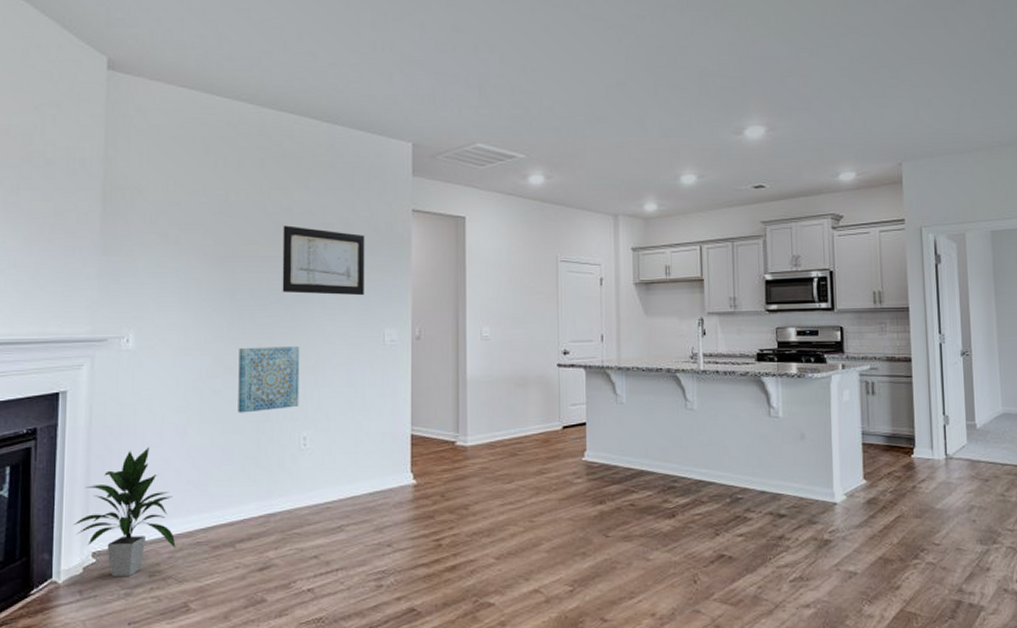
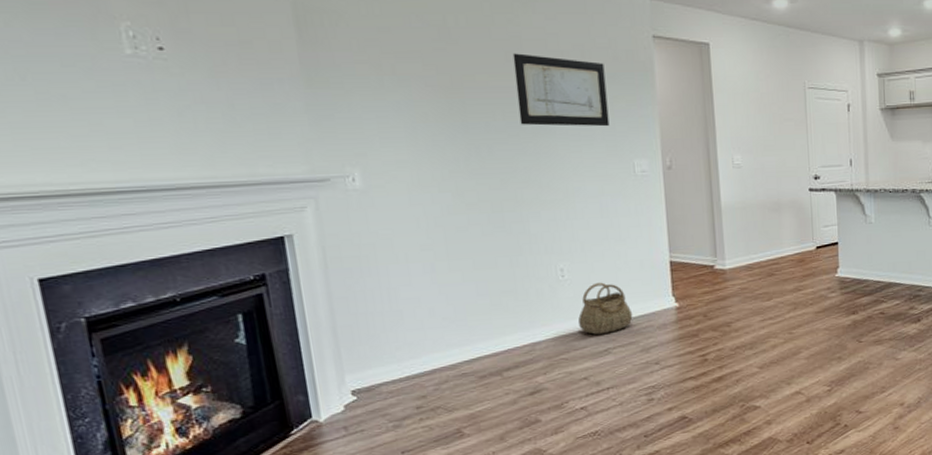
indoor plant: present [73,448,176,576] -> none [325,287,441,411]
wall art: present [238,346,300,413] -> none [480,180,553,249]
basket: none [315,453,369,510] -> present [578,282,633,335]

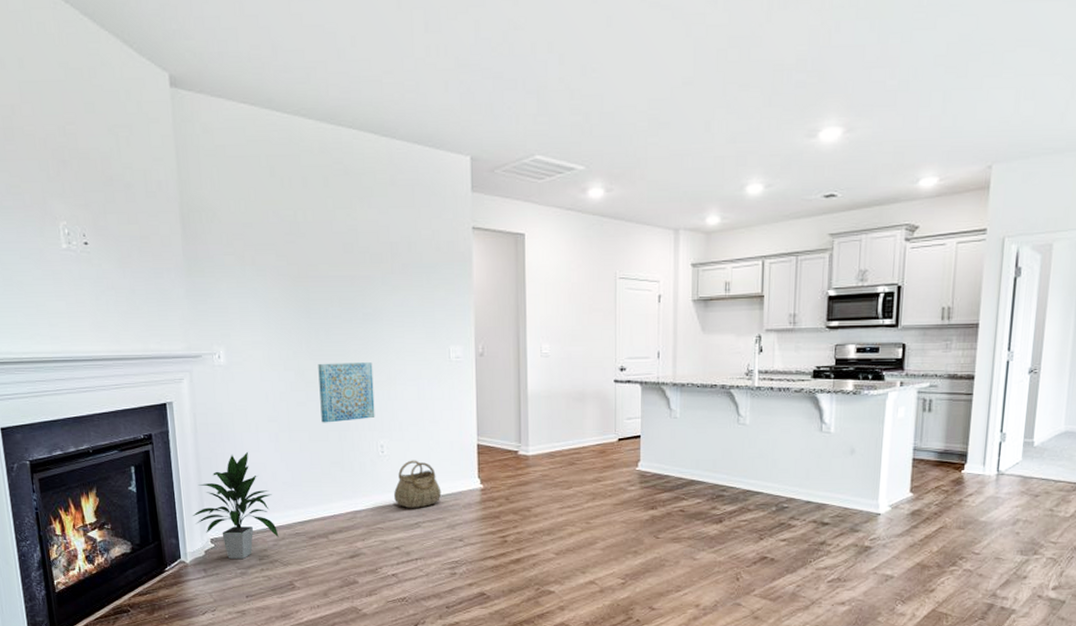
indoor plant: none [325,287,441,411] -> present [192,452,279,559]
wall art: none [480,180,553,249] -> present [318,362,375,423]
wall art: present [512,53,610,127] -> none [349,245,430,314]

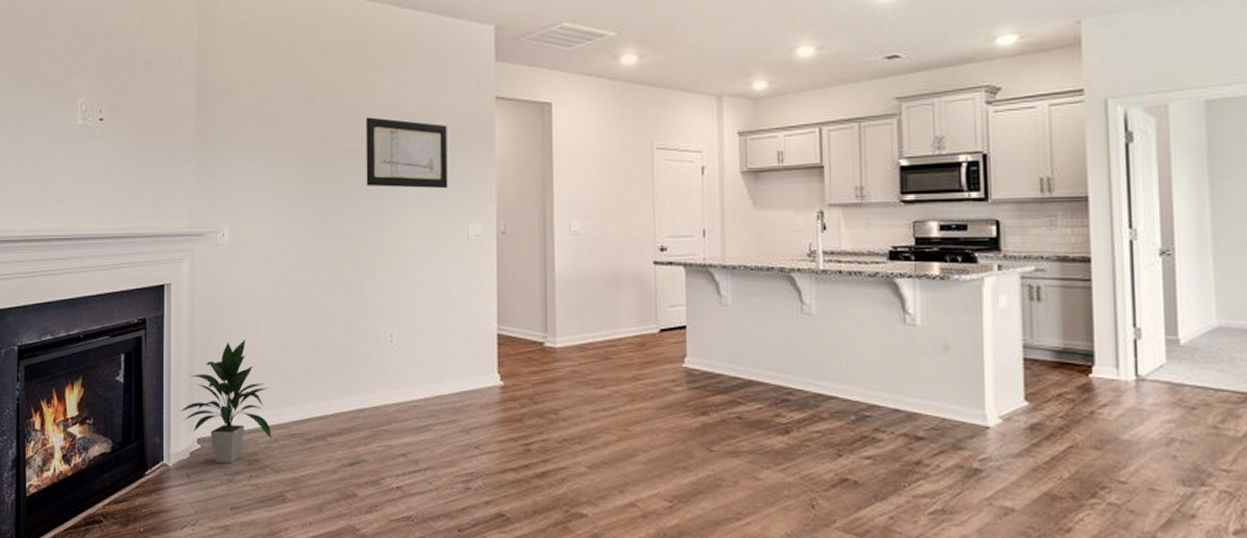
wall art: present [318,362,375,423] -> none [326,241,385,308]
wall art: none [349,245,430,314] -> present [366,117,448,189]
basket: present [394,460,442,509] -> none [402,351,456,409]

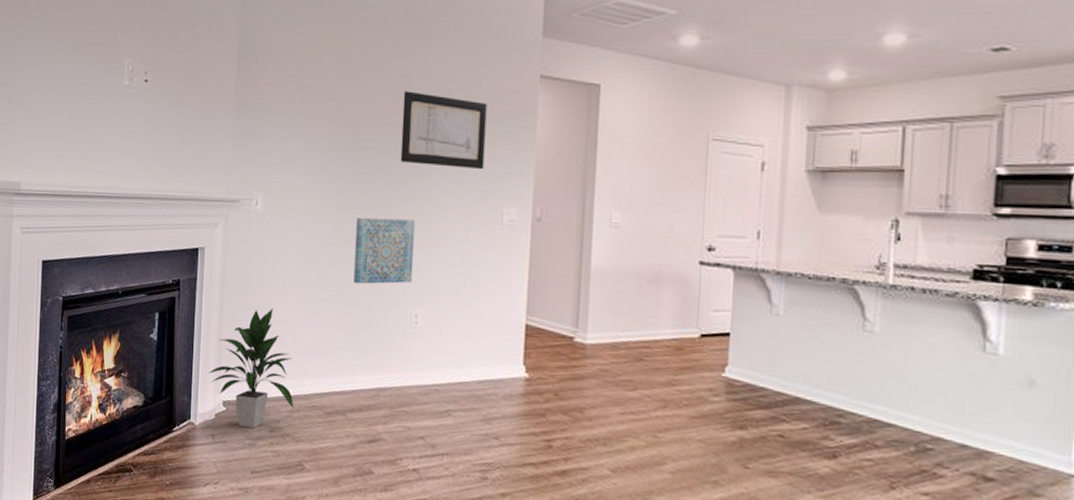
wall art: none [326,241,385,308] -> present [353,217,415,284]

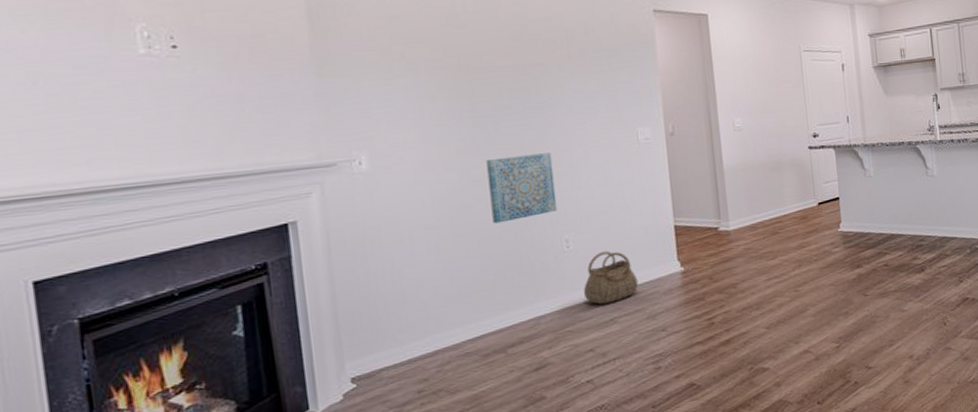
indoor plant: present [208,309,294,428] -> none [325,268,444,398]
wall art: present [400,91,487,170] -> none [518,33,613,101]
basket: none [424,335,479,394] -> present [584,251,639,305]

